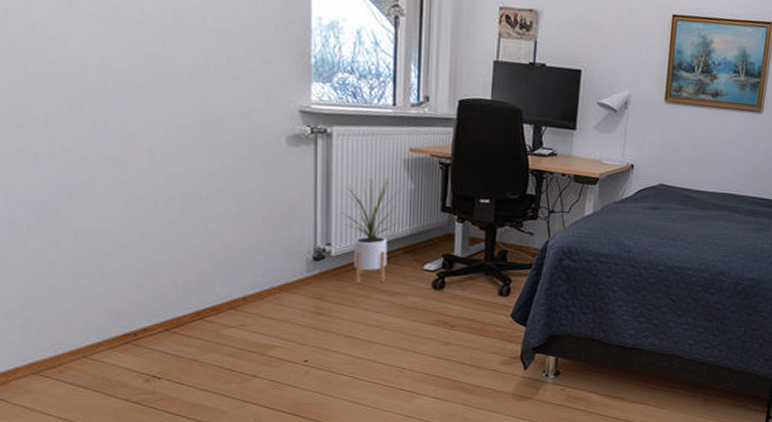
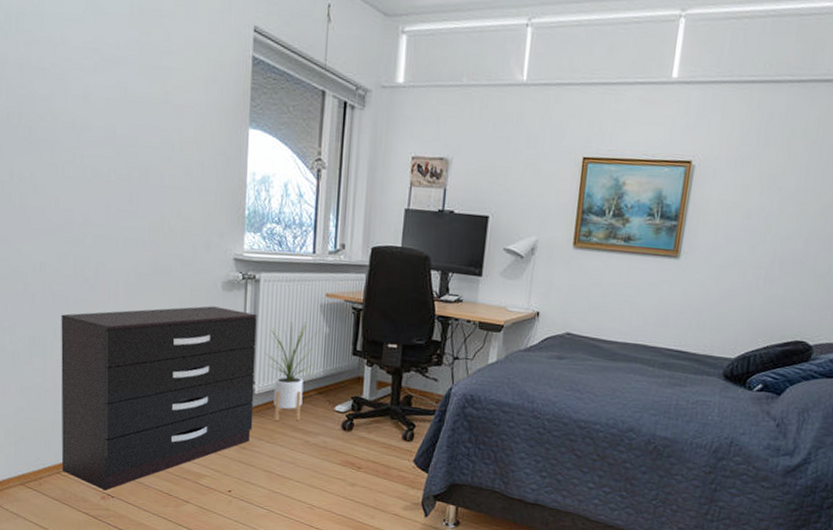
dresser: none [77,162,330,372] -> present [61,306,257,491]

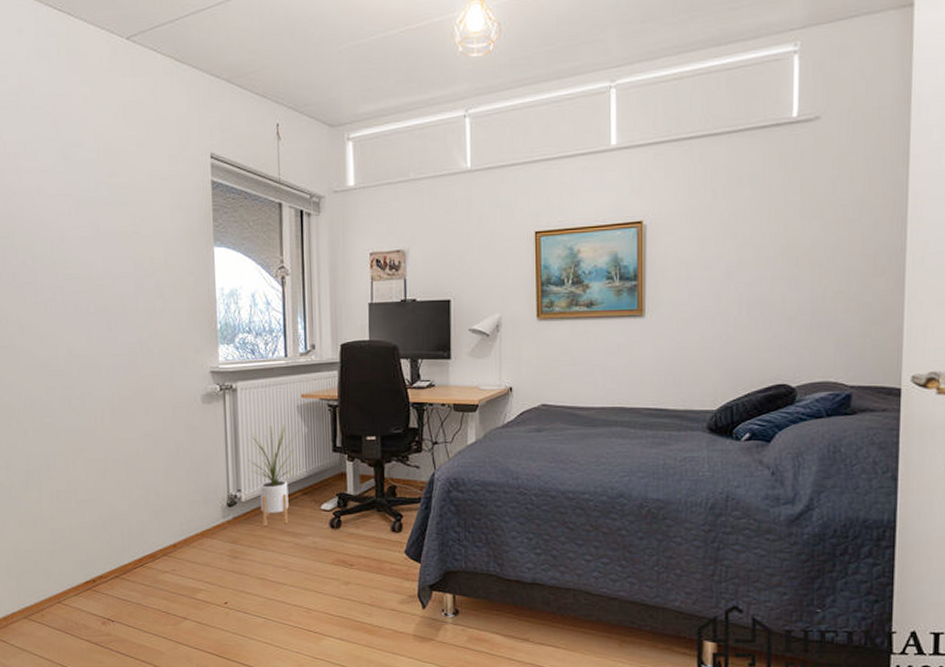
dresser: present [61,306,257,491] -> none [52,420,243,615]

